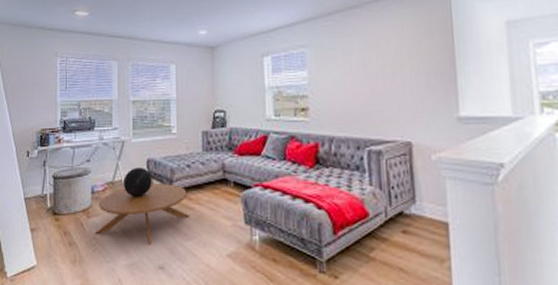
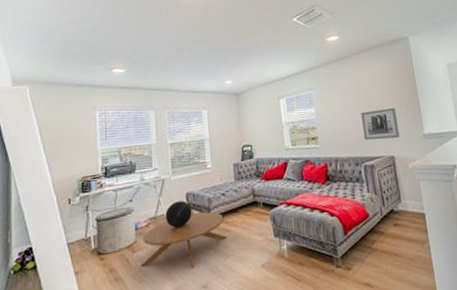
wall art: none [369,78,422,119] -> present [361,108,400,140]

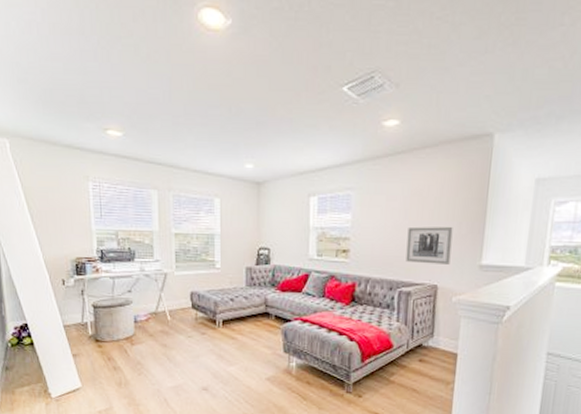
coffee table: present [140,211,227,268] -> none [139,315,232,370]
decorative globe: present [165,200,192,228] -> none [167,299,196,327]

